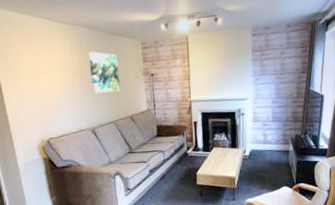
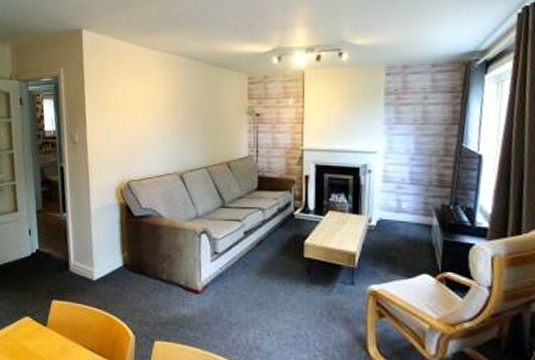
wall art: present [88,51,121,94] -> none [185,84,219,133]

